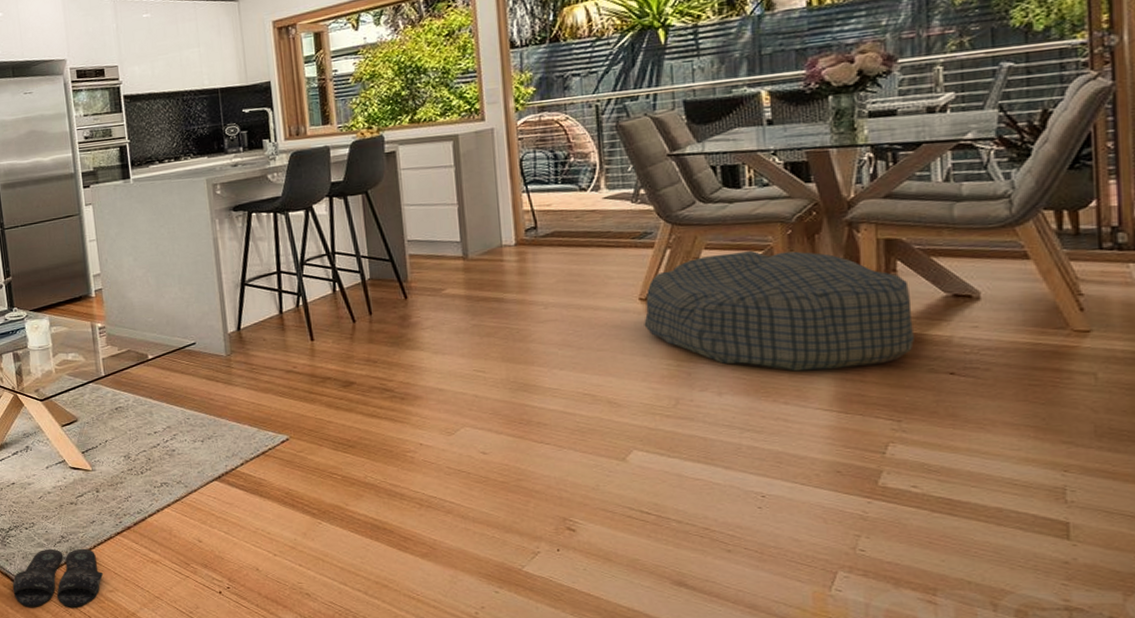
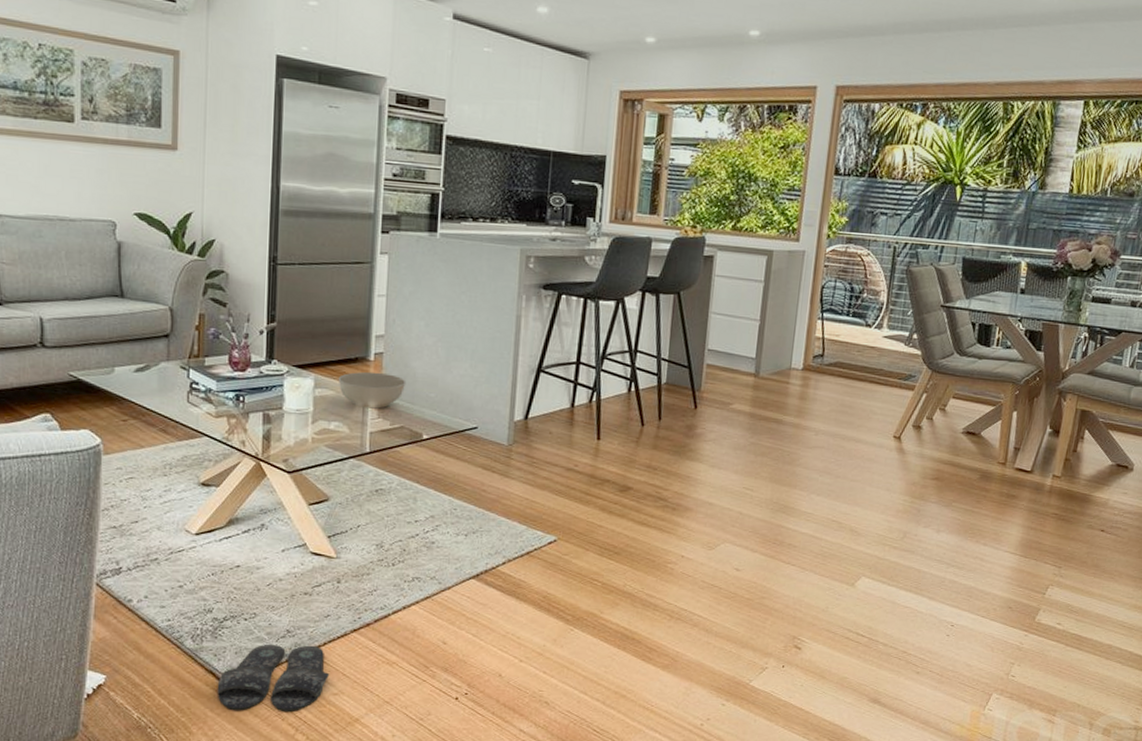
bowl: none [68,306,126,339] -> present [338,371,407,409]
dog bed: present [644,250,916,372] -> none [892,404,1090,518]

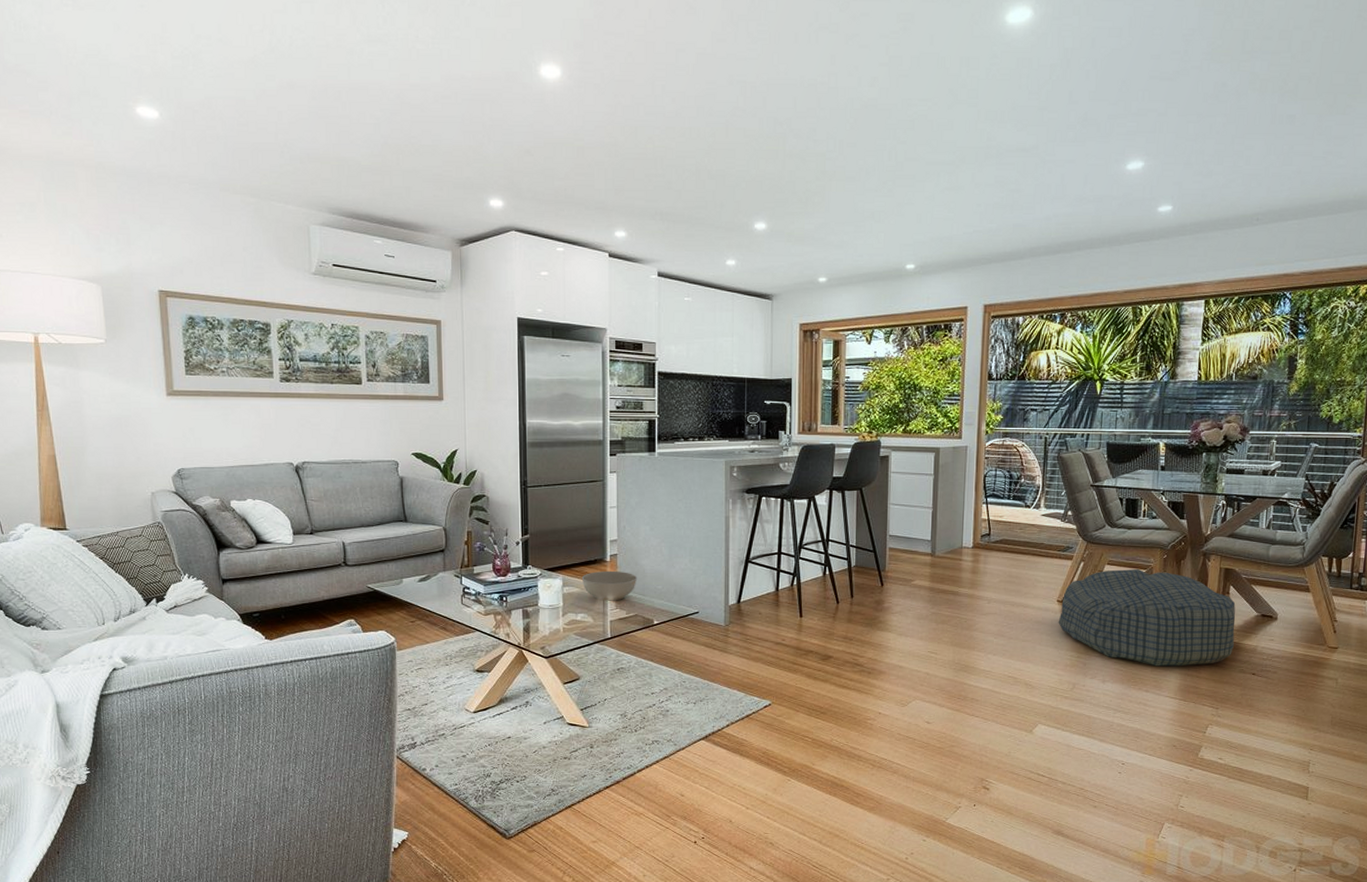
slippers: present [217,644,330,712] -> none [497,801,589,859]
dog bed: none [892,404,1090,518] -> present [1058,568,1236,667]

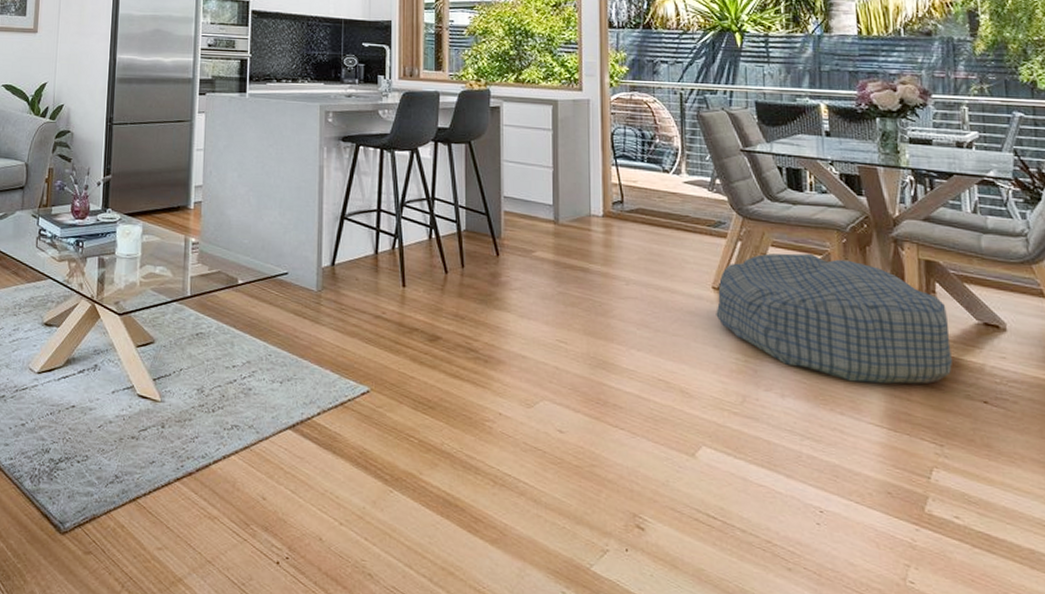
bowl: present [581,570,638,601] -> none [162,219,223,255]

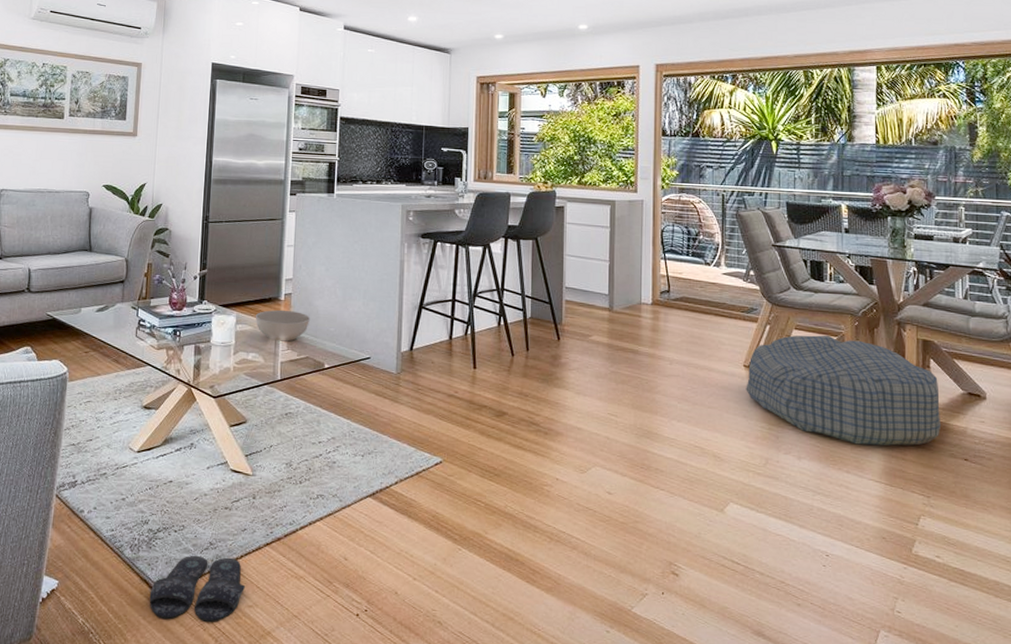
slippers: none [50,489,155,565] -> present [149,555,246,622]
bowl: none [162,219,223,255] -> present [255,309,311,342]

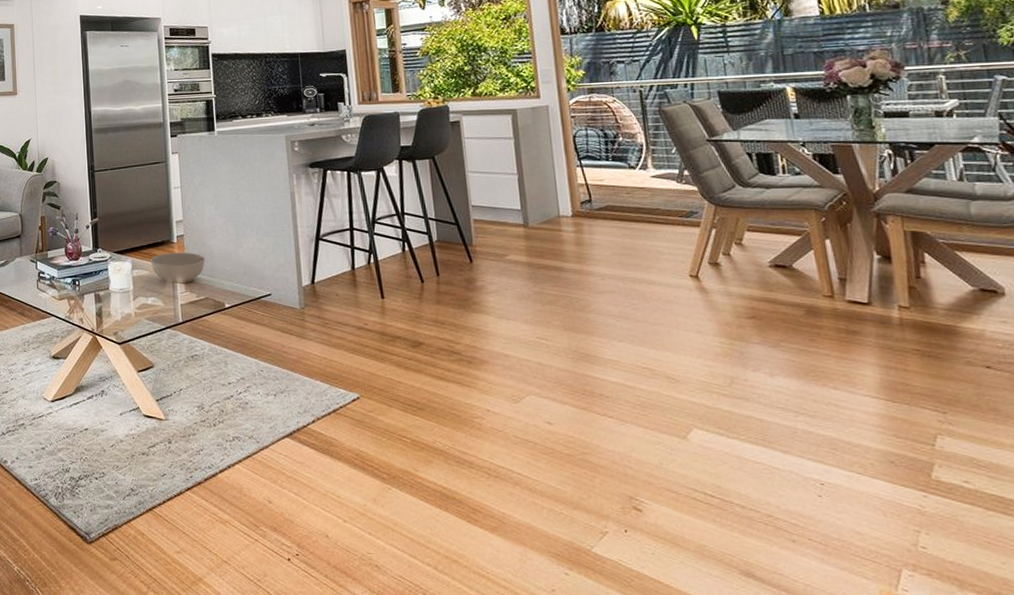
slippers: present [149,555,246,622] -> none [78,501,172,569]
dog bed: present [746,335,942,446] -> none [695,234,950,357]

